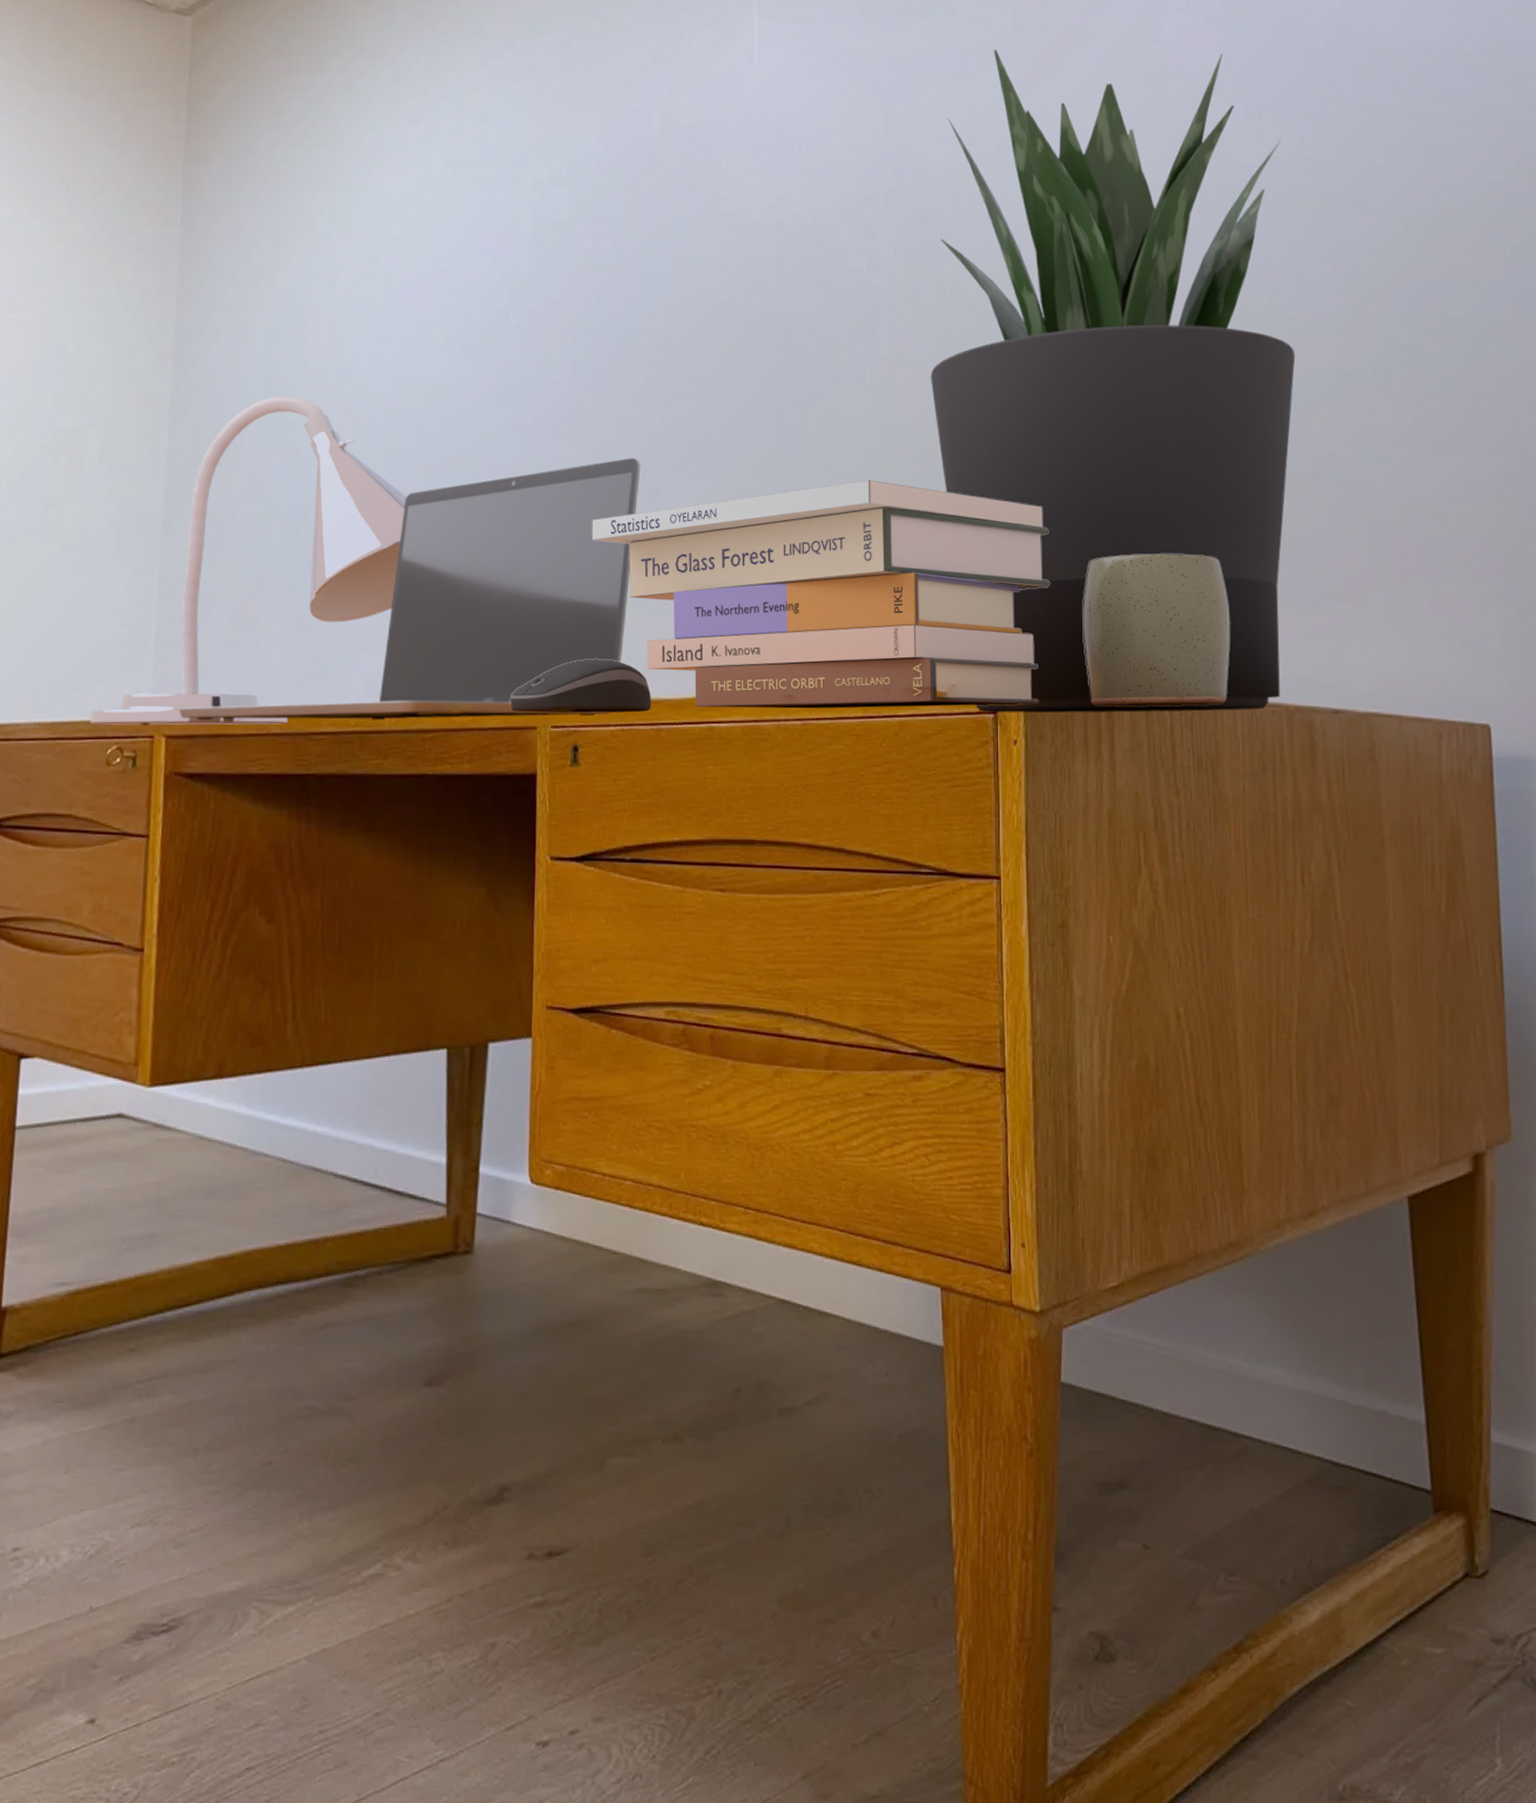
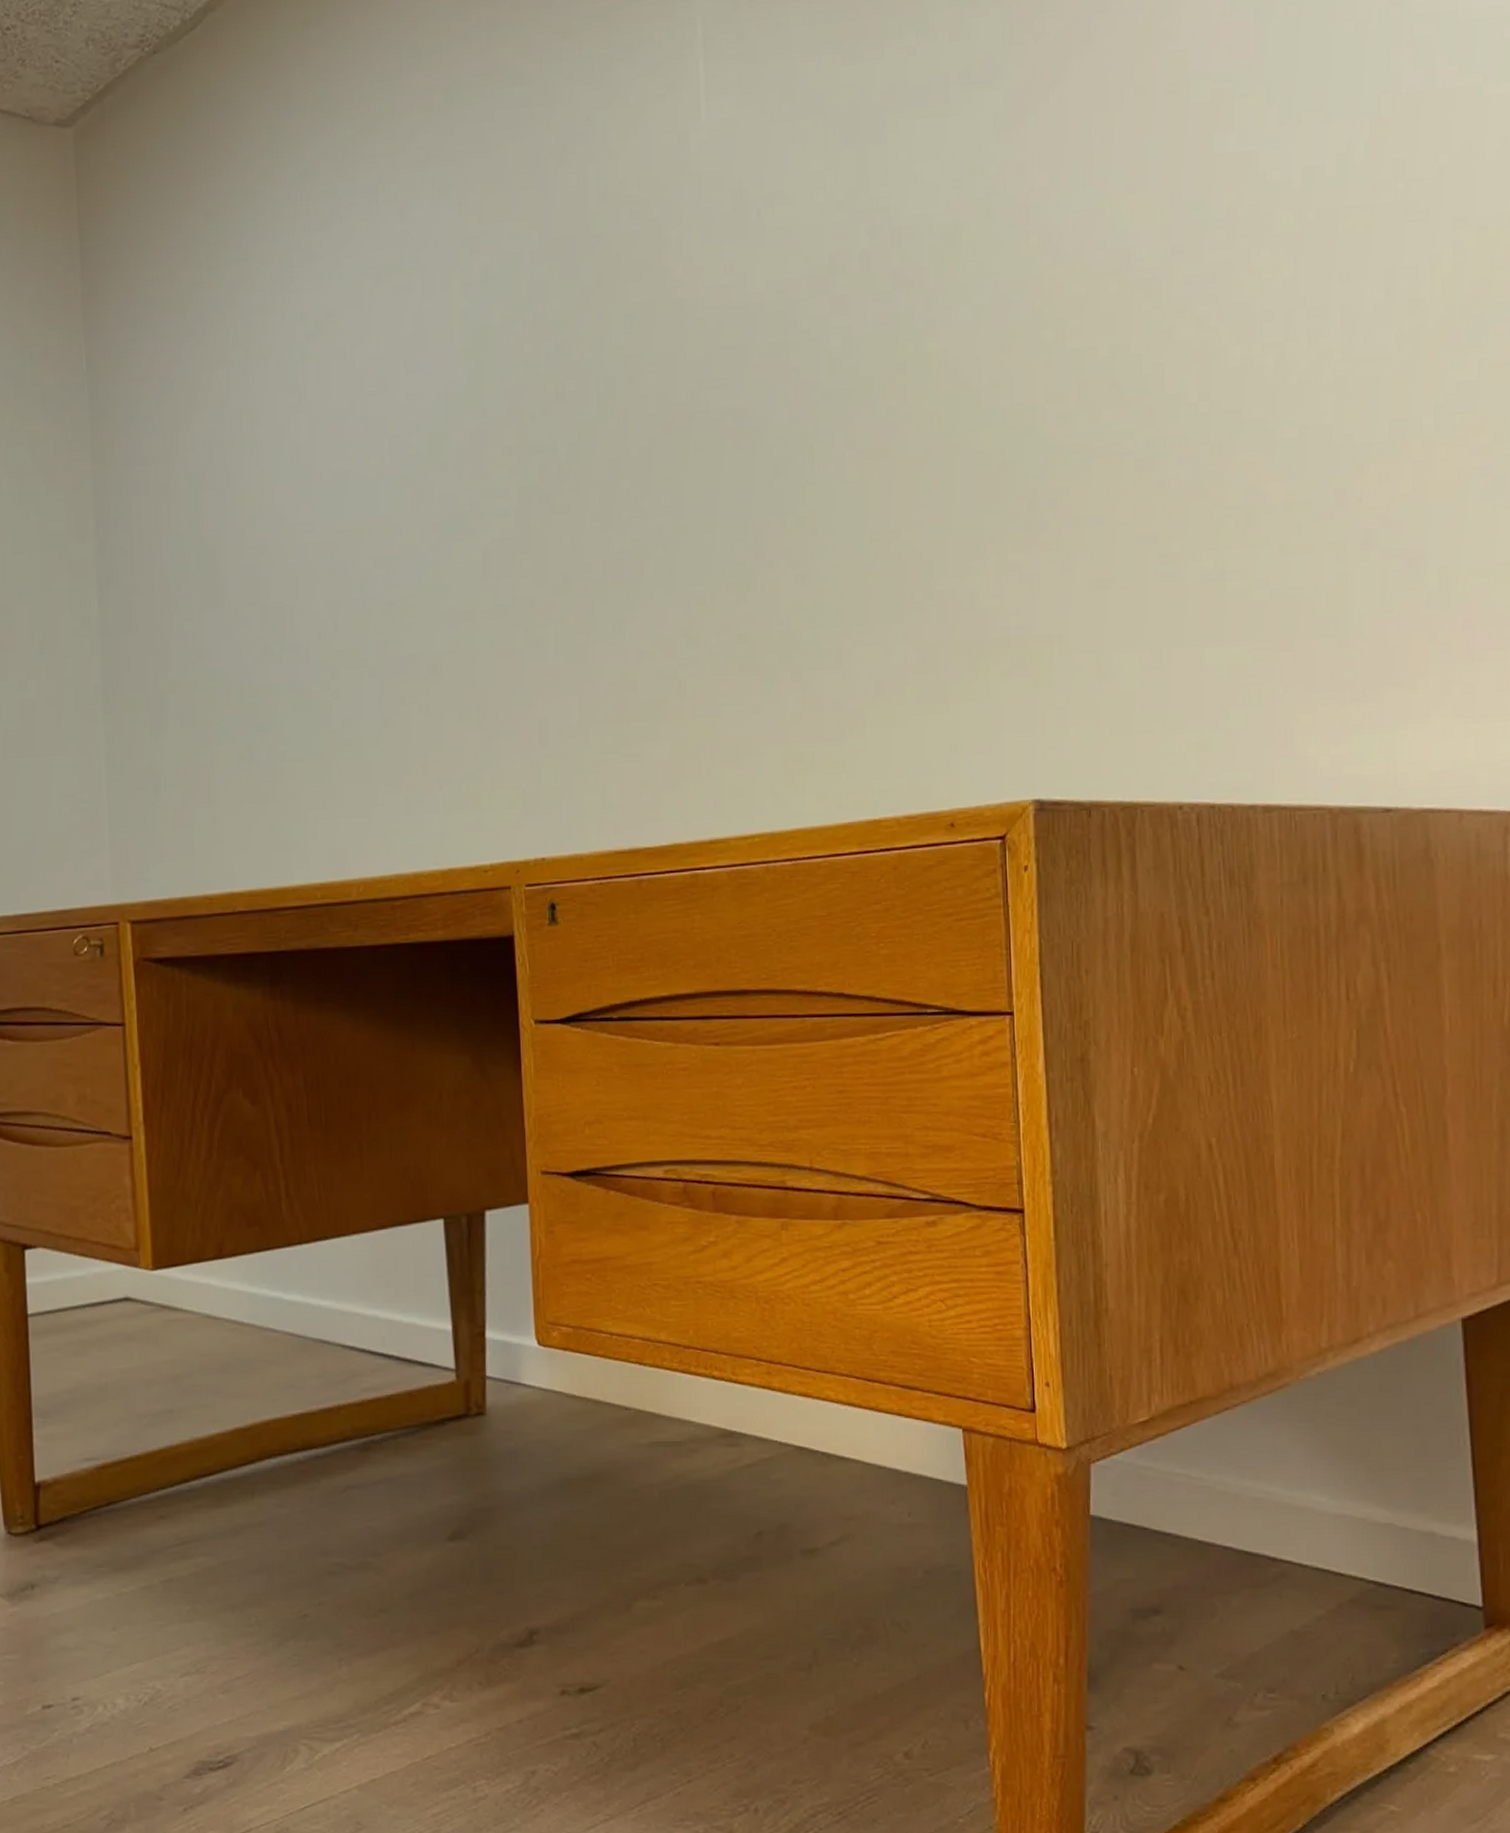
table lamp: present [89,395,407,725] -> none [52,550,355,915]
laptop: present [178,457,641,721] -> none [140,587,603,903]
computer mouse: present [510,659,652,713] -> none [481,809,630,872]
books: present [592,480,1050,709] -> none [553,591,1060,854]
planter: present [930,49,1296,713] -> none [918,45,1342,839]
mug: present [1082,554,1230,707] -> none [1097,646,1266,823]

